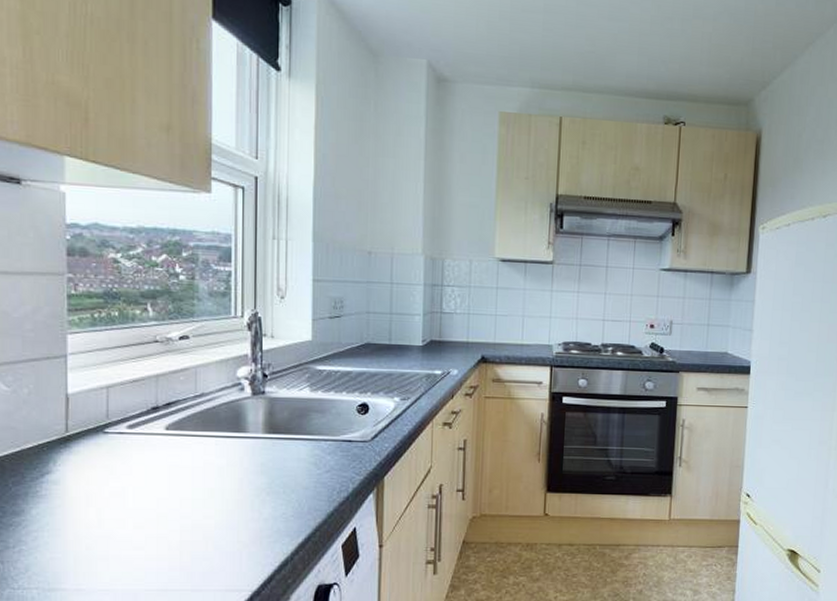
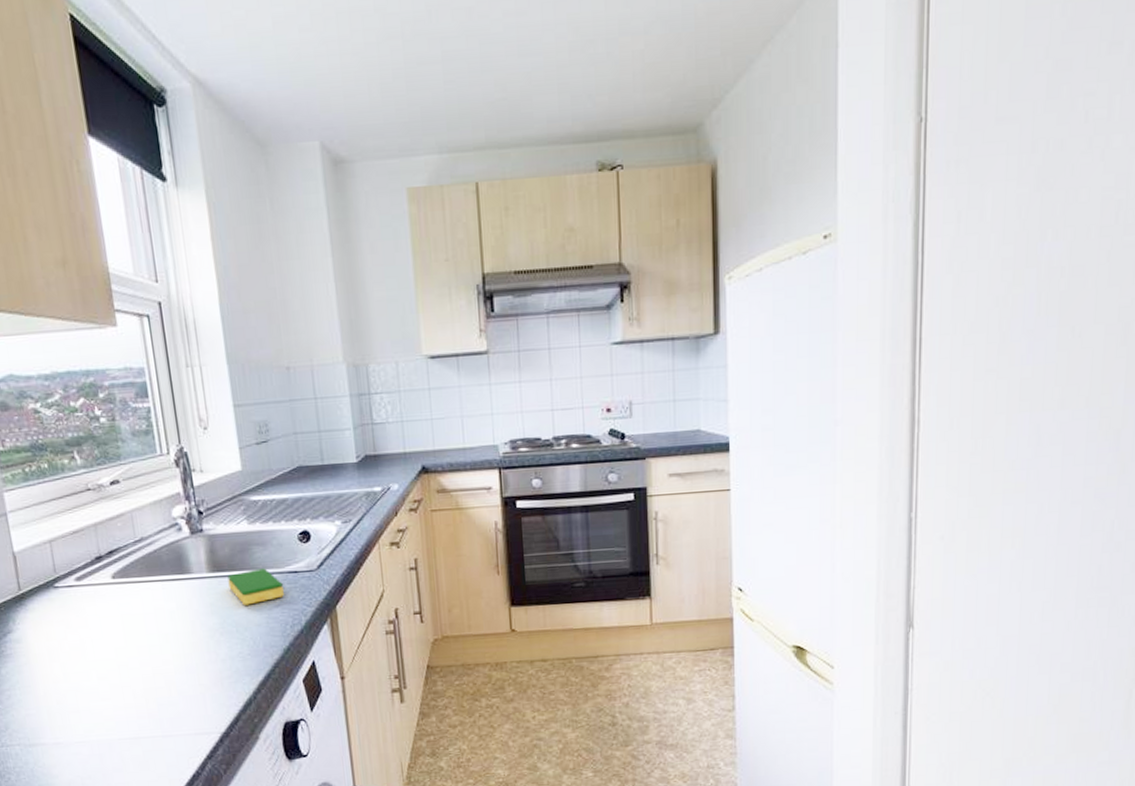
dish sponge: none [282,434,336,468] -> present [227,568,284,605]

